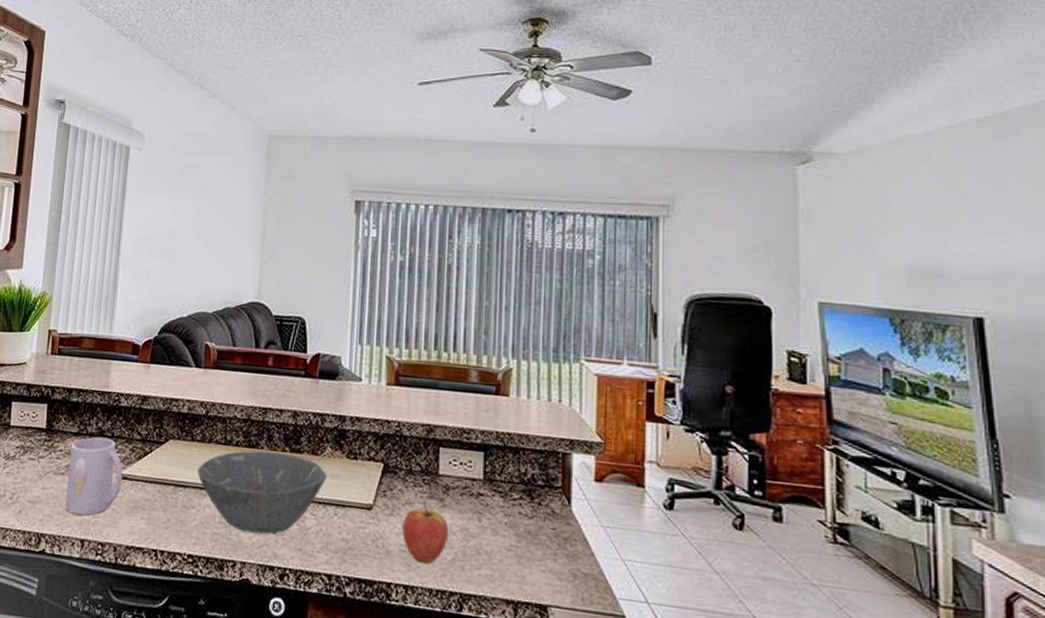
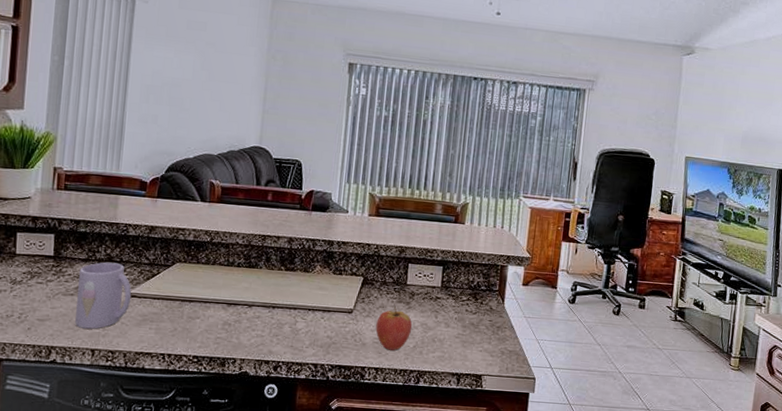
bowl: present [197,451,328,535] -> none [202,270,317,336]

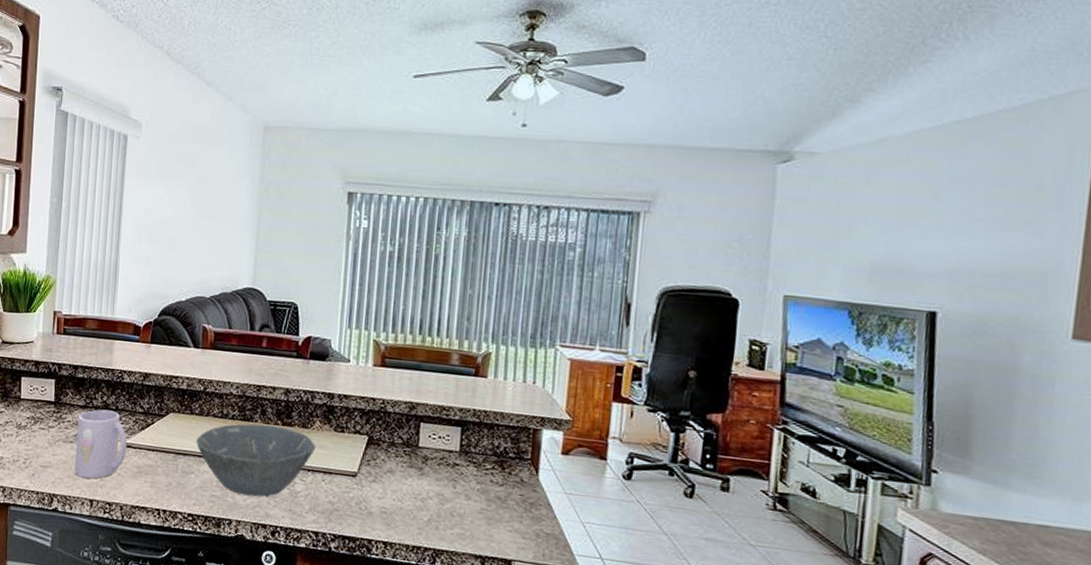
bowl: none [202,270,317,336] -> present [196,424,316,497]
fruit: present [375,305,413,351] -> none [383,470,426,524]

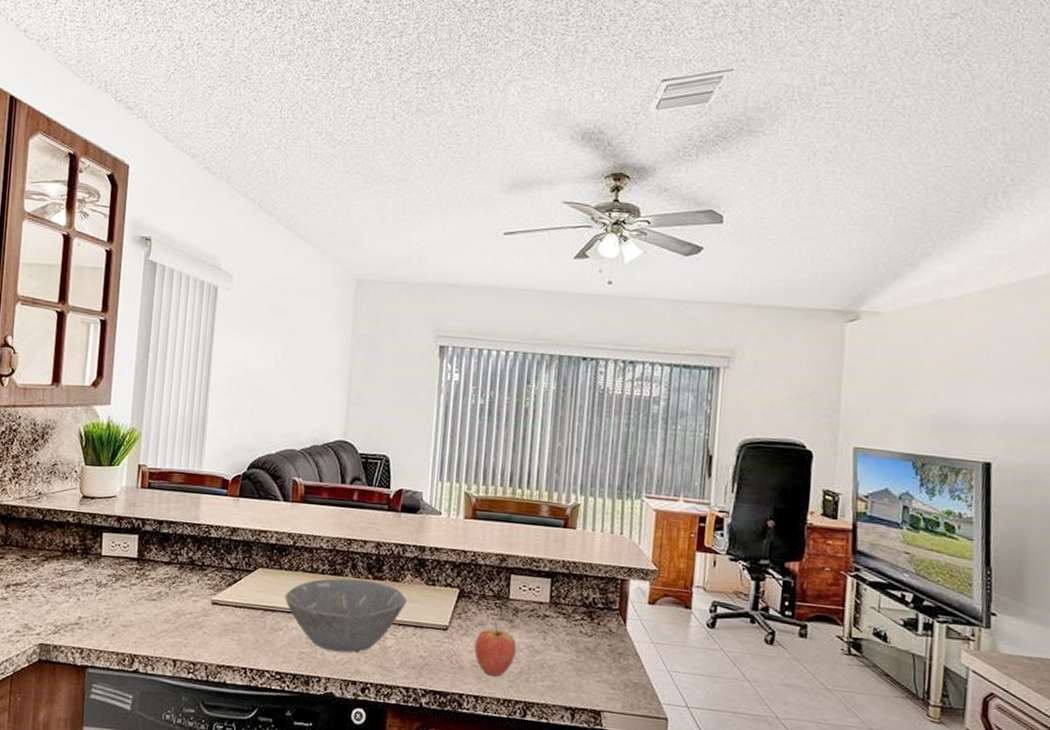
mug: present [75,409,127,479] -> none [157,565,214,638]
fruit: none [383,470,426,524] -> present [474,623,517,677]

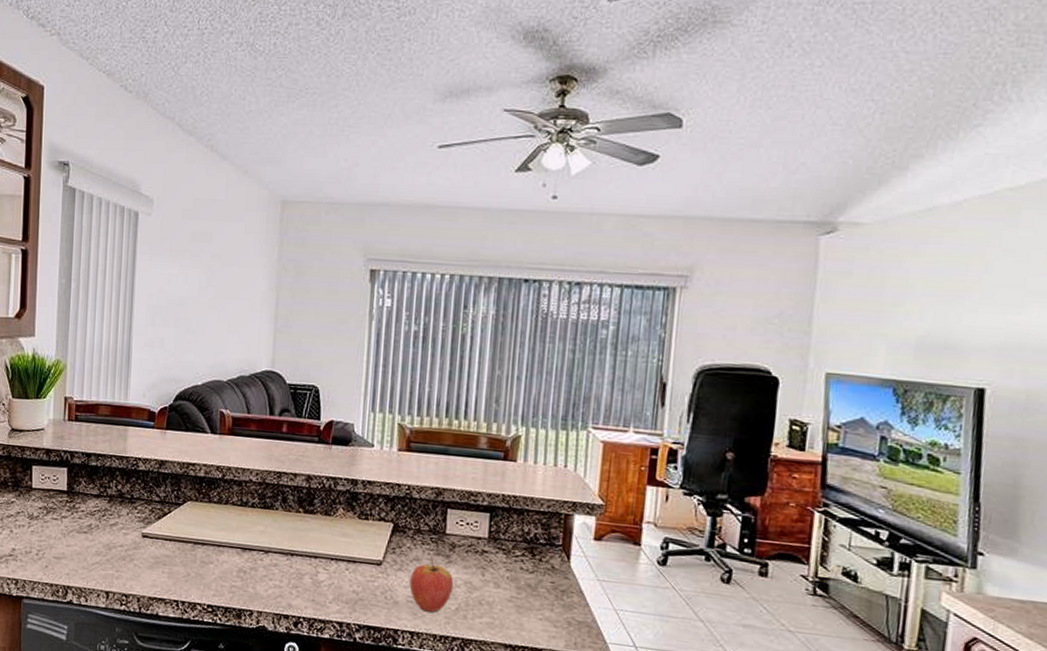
bowl: present [285,578,407,653] -> none [215,511,340,587]

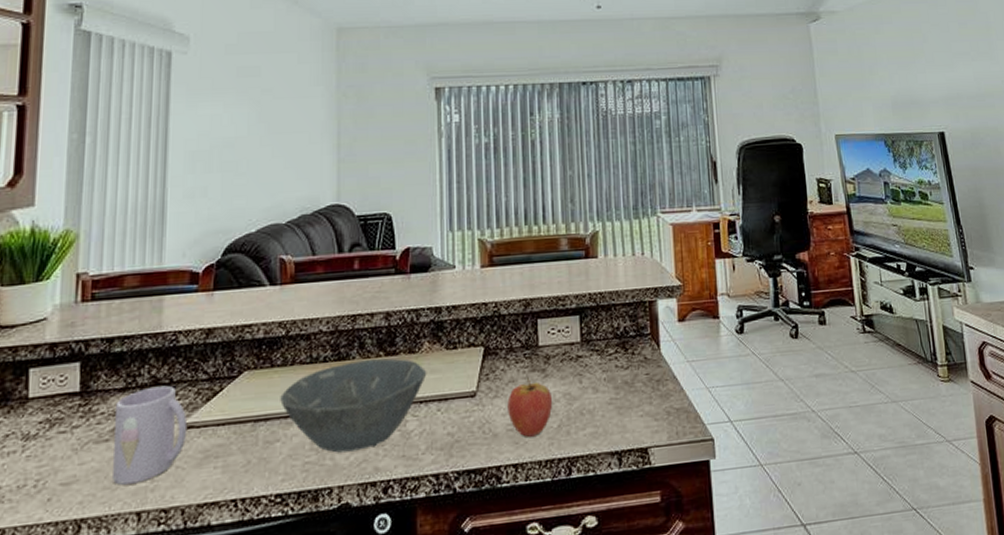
mug: none [89,498,144,570] -> present [113,385,188,485]
bowl: none [215,511,340,587] -> present [280,358,427,453]

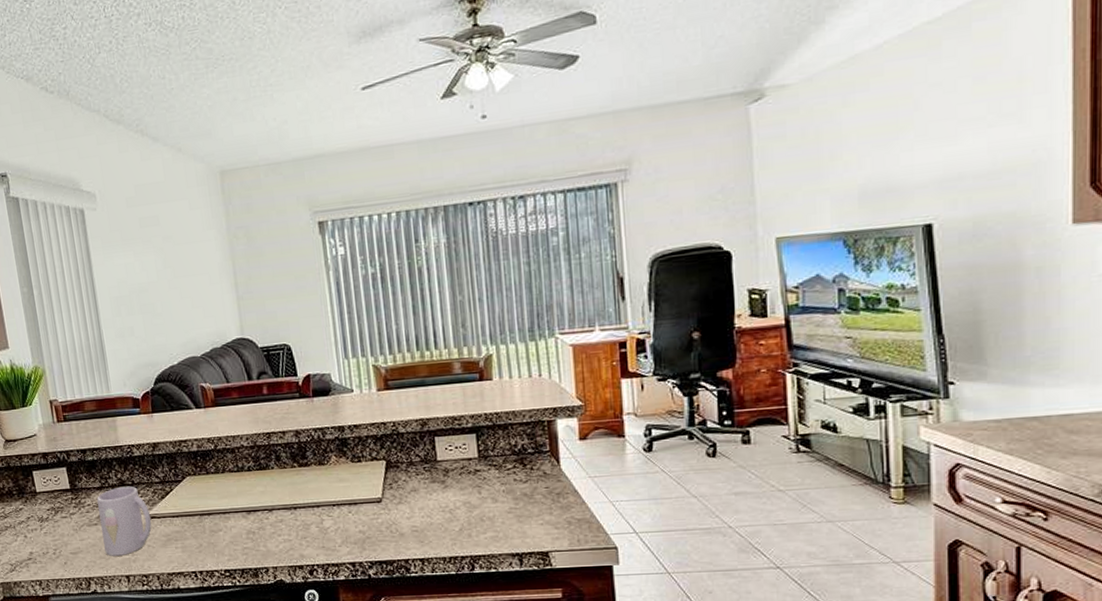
bowl: present [280,358,427,453] -> none [217,469,337,542]
fruit: present [507,376,553,437] -> none [411,487,454,537]

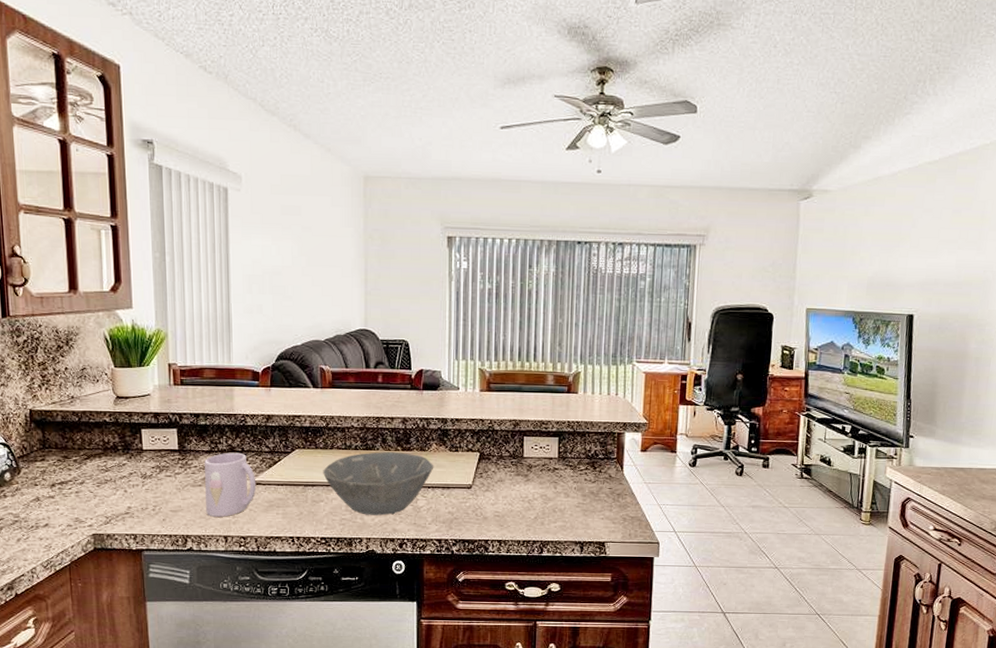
bowl: none [217,469,337,542] -> present [323,452,434,516]

